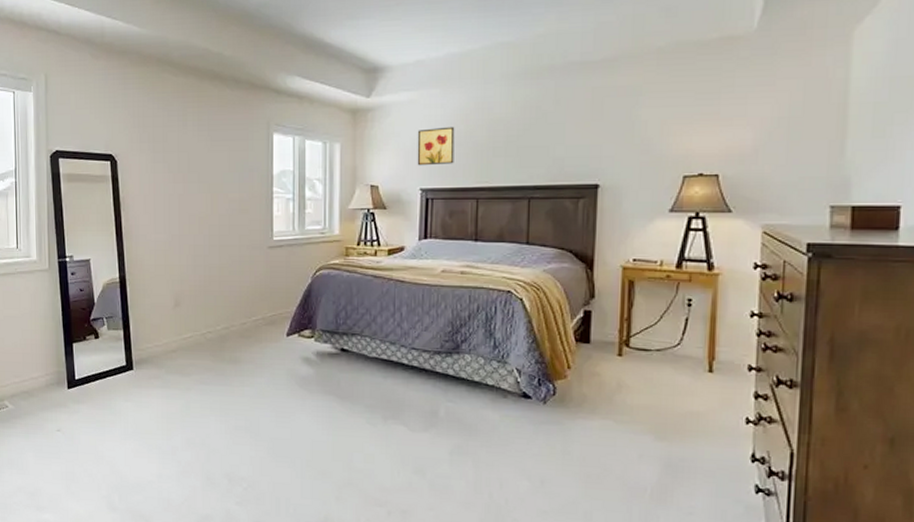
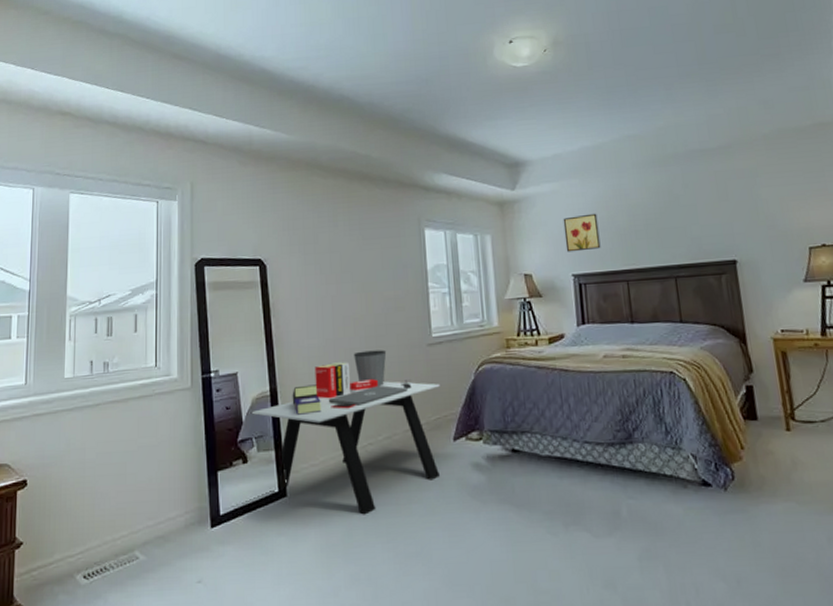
desk: none [103,248,278,392] -> present [251,349,440,515]

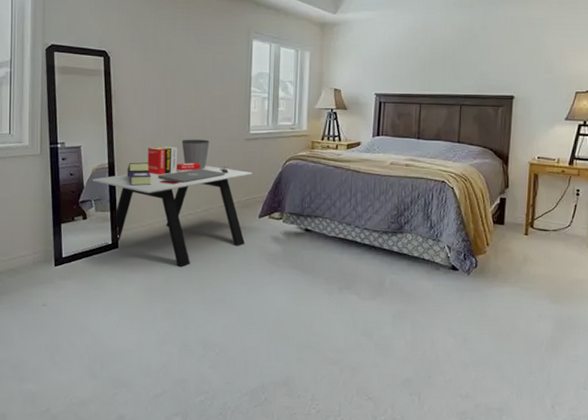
wall art: present [563,213,601,252] -> none [373,42,404,75]

